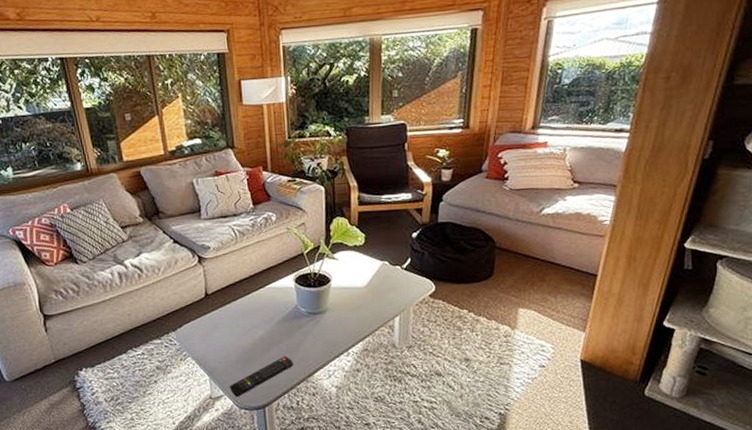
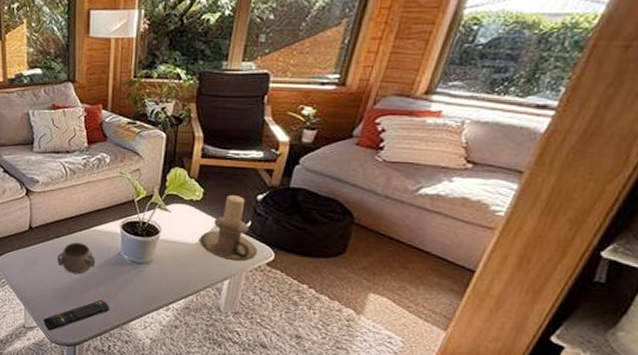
decorative bowl: none [237,302,275,335] -> present [57,242,96,275]
candle holder: none [368,236,420,298] -> present [200,195,257,262]

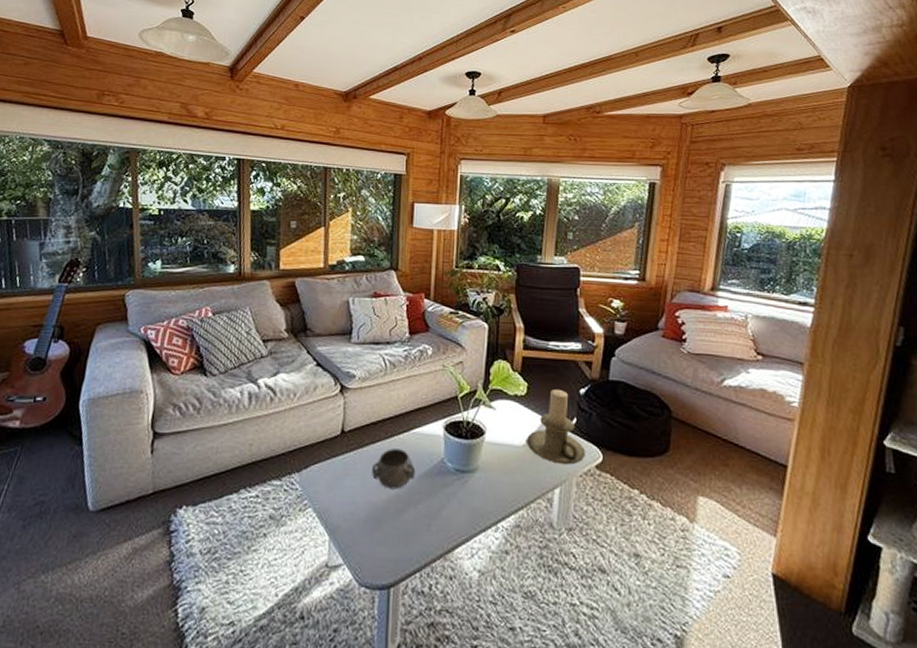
remote control: present [42,300,110,332] -> none [350,521,432,570]

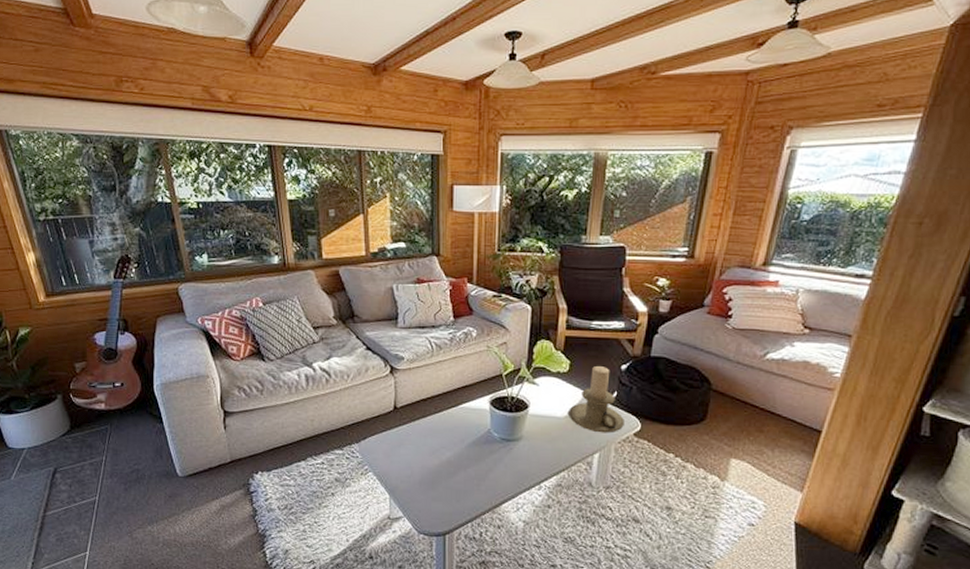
decorative bowl: present [372,449,416,490] -> none [424,422,465,456]

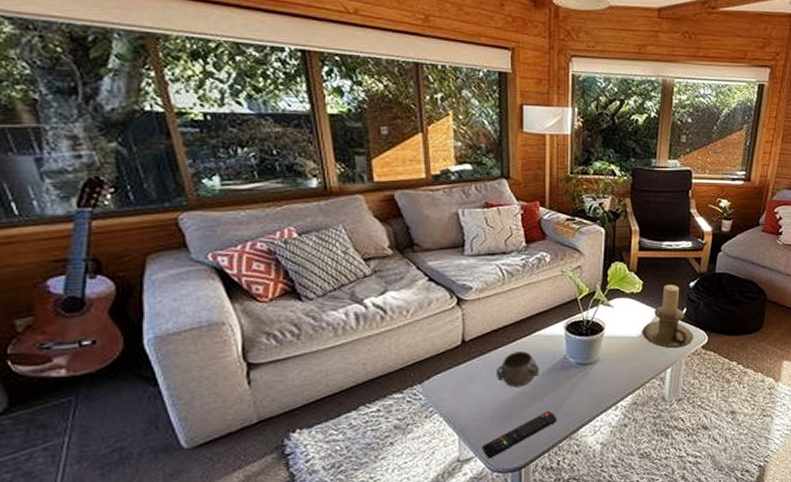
remote control: none [409,482,481,521] -> present [481,411,558,460]
decorative bowl: none [424,422,465,456] -> present [497,351,540,388]

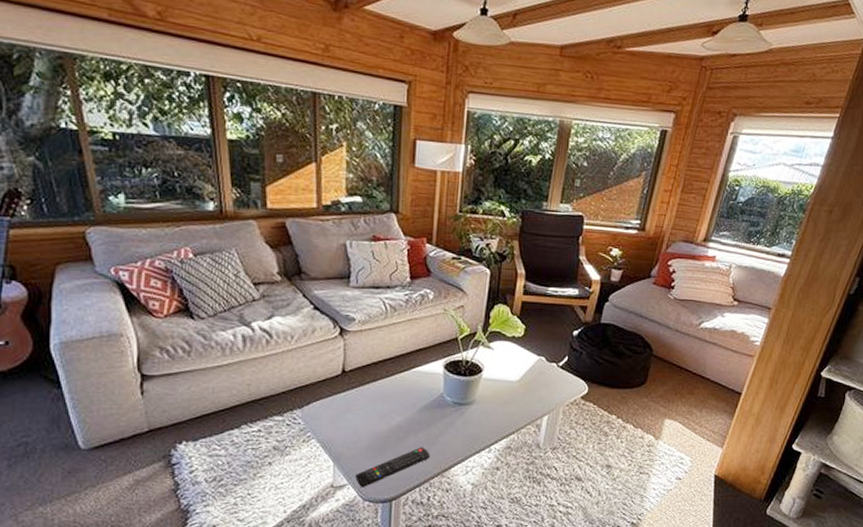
decorative bowl: present [497,351,540,388] -> none [374,386,416,421]
candle holder: present [642,285,693,349] -> none [521,332,573,397]

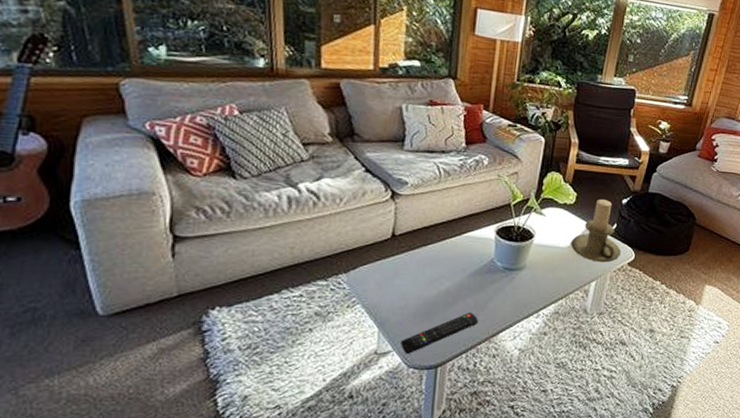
candle holder: none [521,332,573,397] -> present [571,199,621,263]

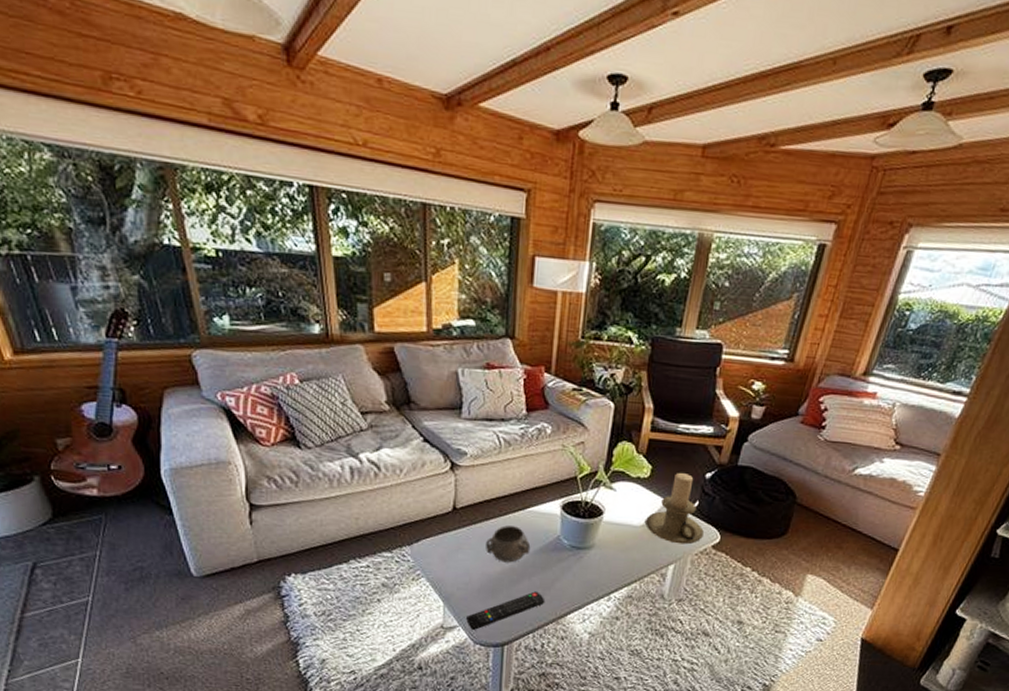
decorative bowl: none [423,250,466,286] -> present [486,525,531,563]

